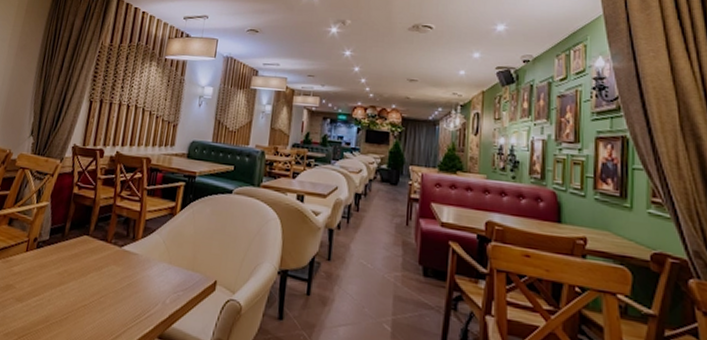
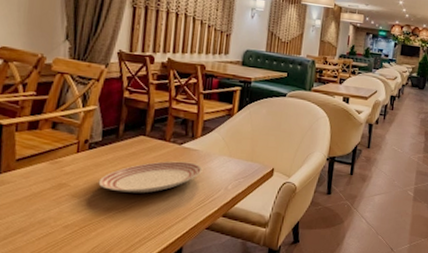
dinner plate: none [40,265,141,302] -> present [98,161,203,193]

